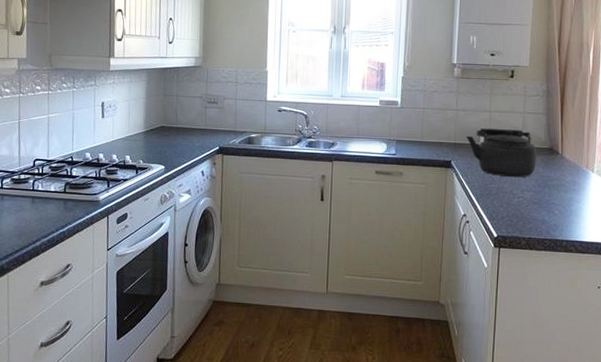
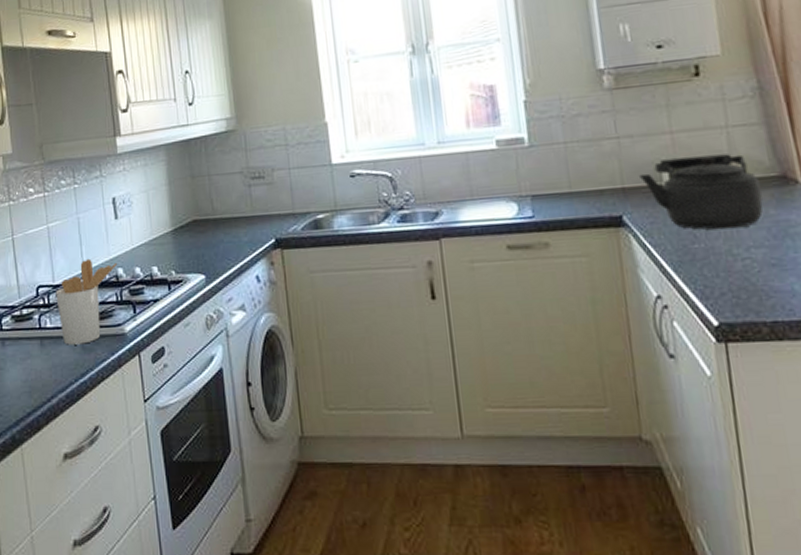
utensil holder: none [48,144,99,205] -> present [56,258,117,345]

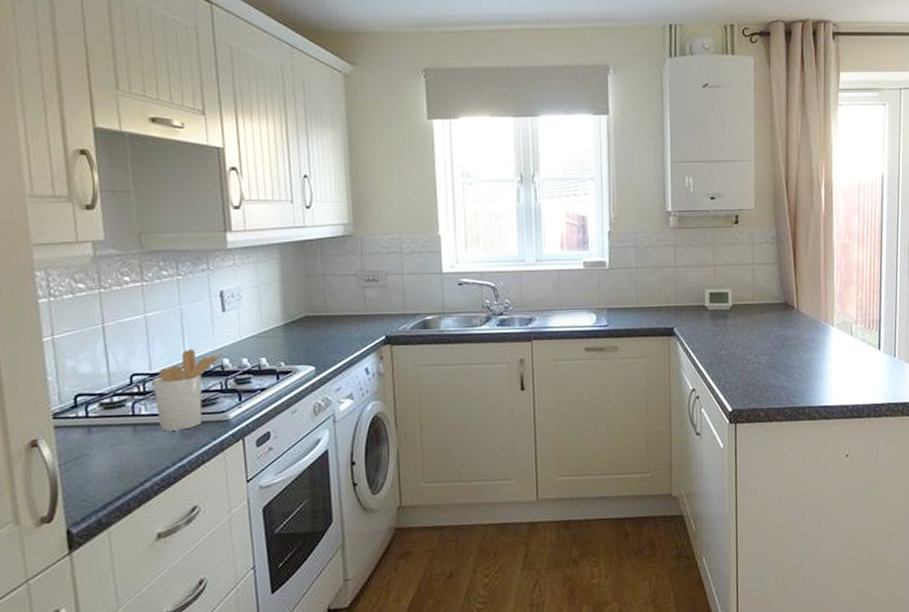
kettle: present [639,154,763,230] -> none [689,284,770,341]

